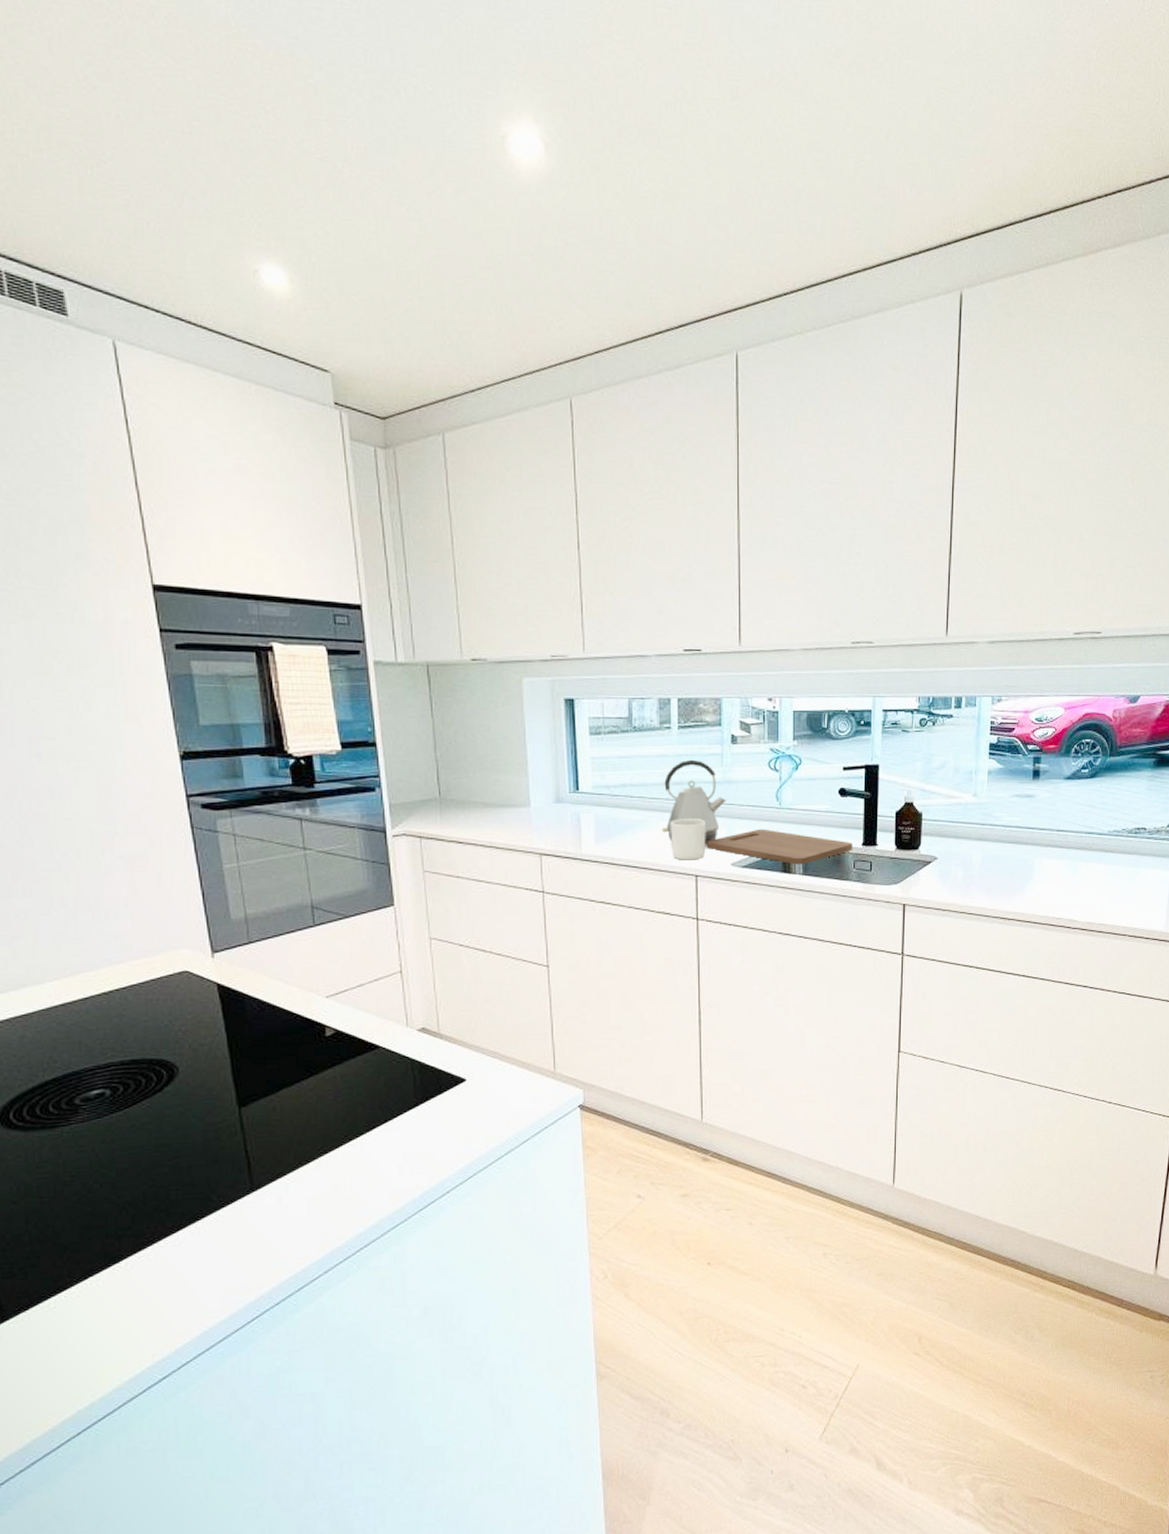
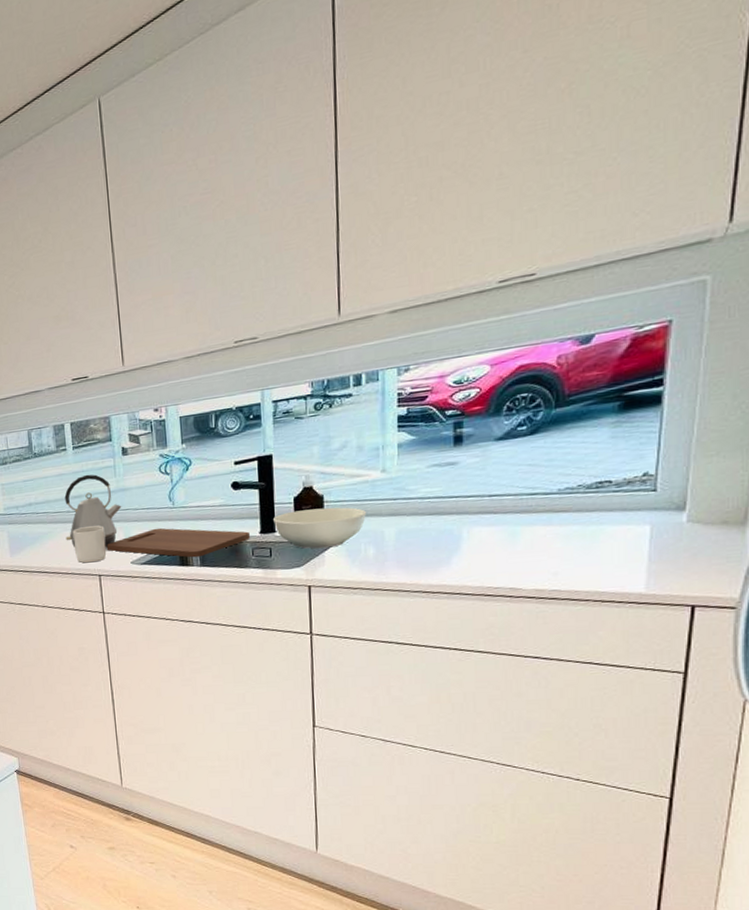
bowl: none [876,825,959,867] -> present [273,507,367,549]

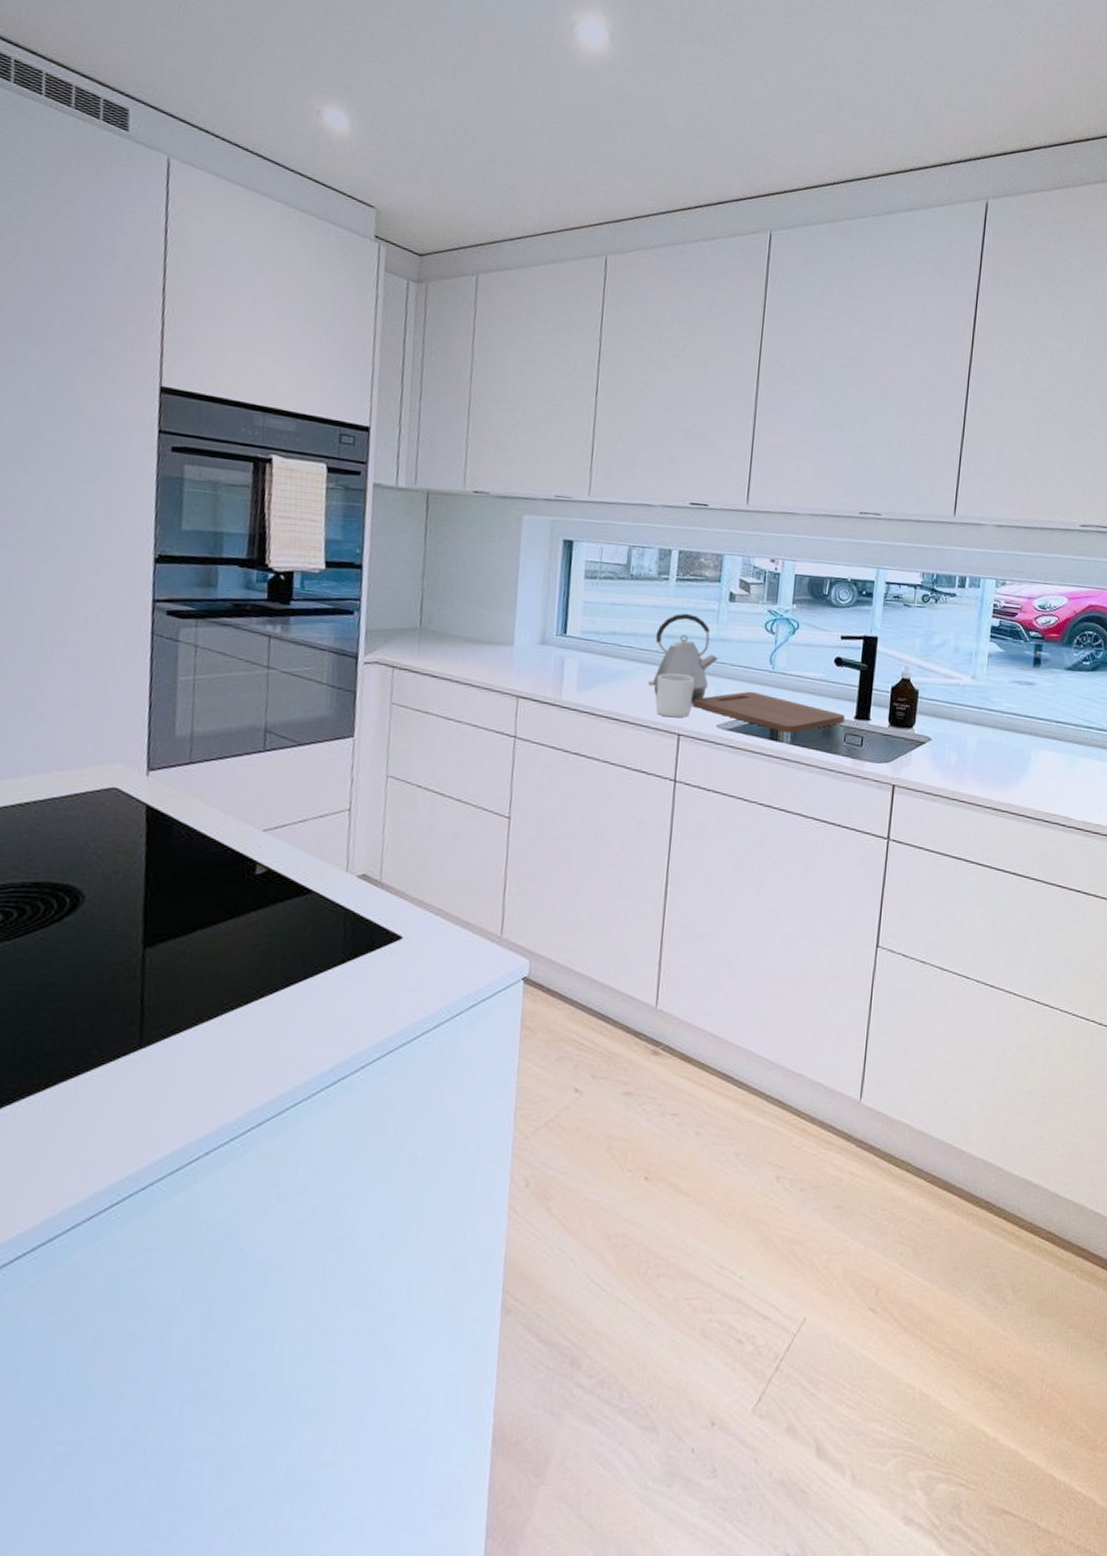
bowl: present [273,507,367,549] -> none [869,701,955,747]

